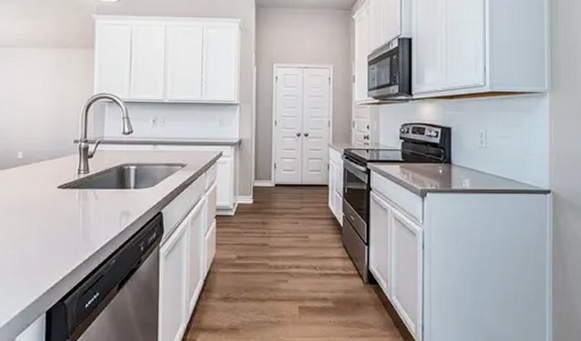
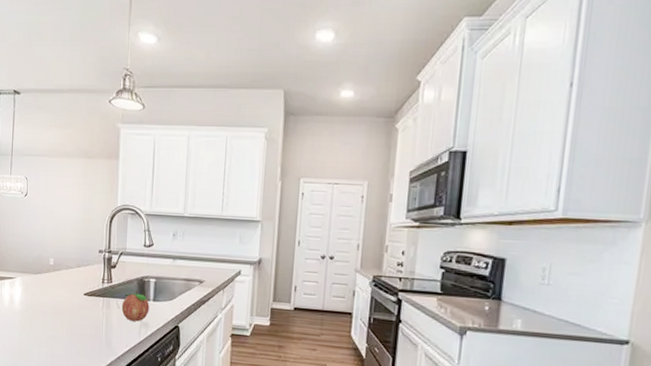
fruit: none [100,178,130,211] -> present [121,289,150,322]

